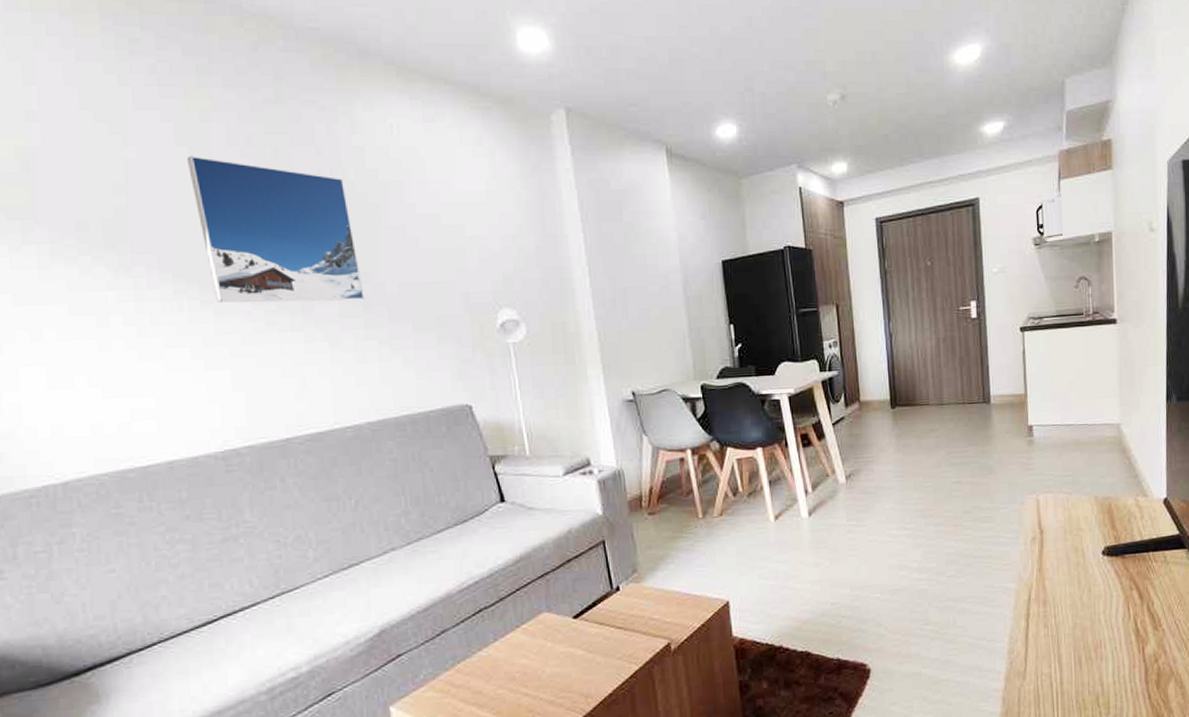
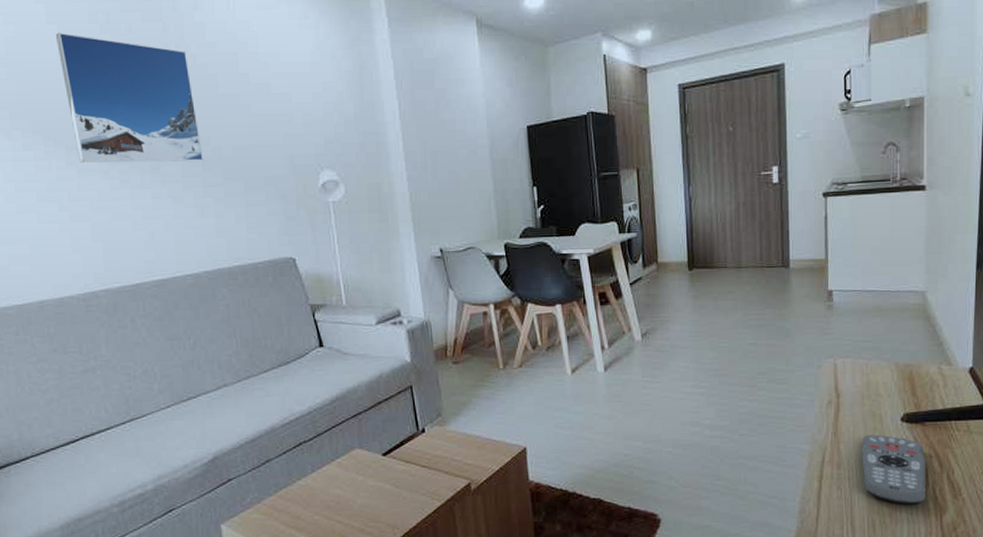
remote control: none [1065,569,1128,639] -> present [861,435,926,505]

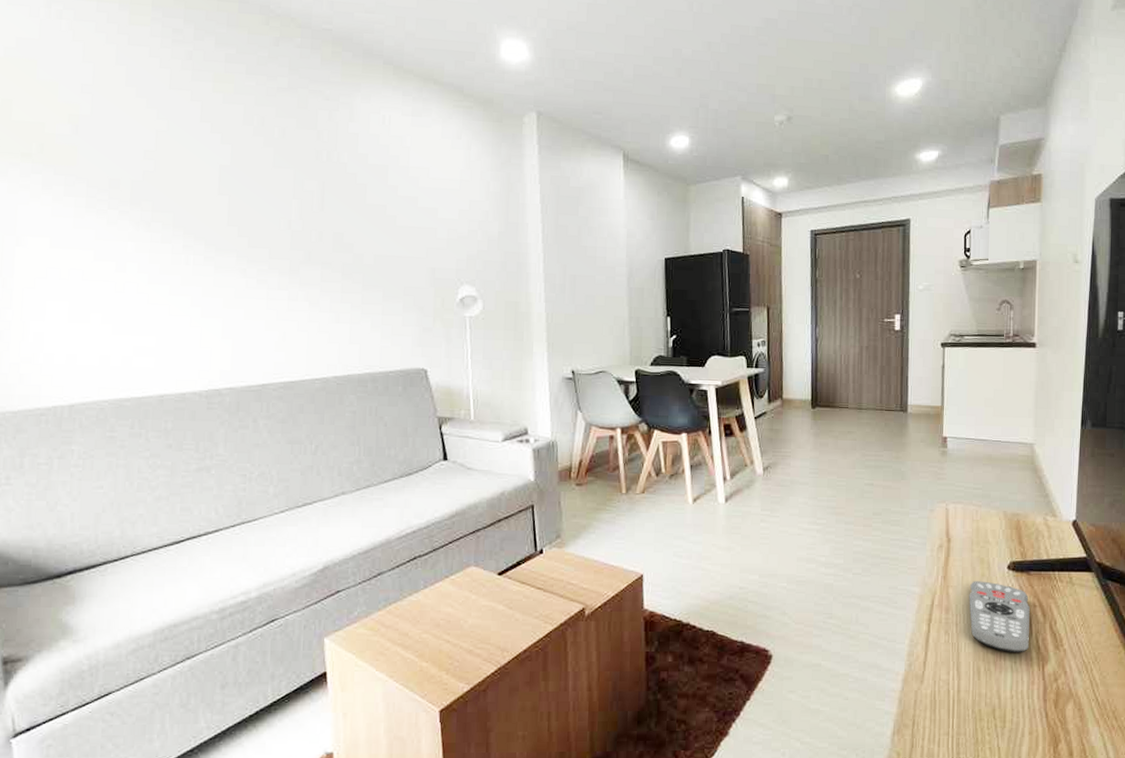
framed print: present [56,32,204,163] -> none [208,131,345,268]

